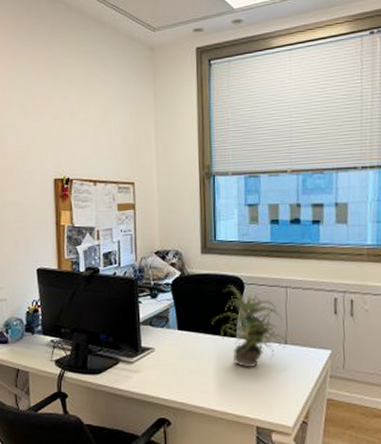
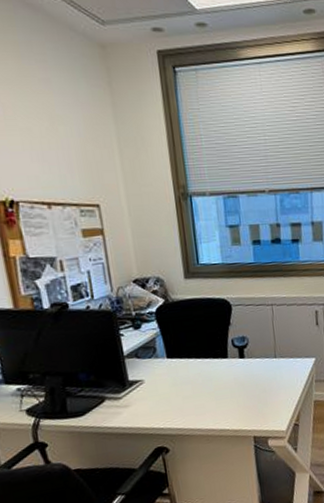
potted plant: present [212,285,287,367] -> none [202,308,276,385]

